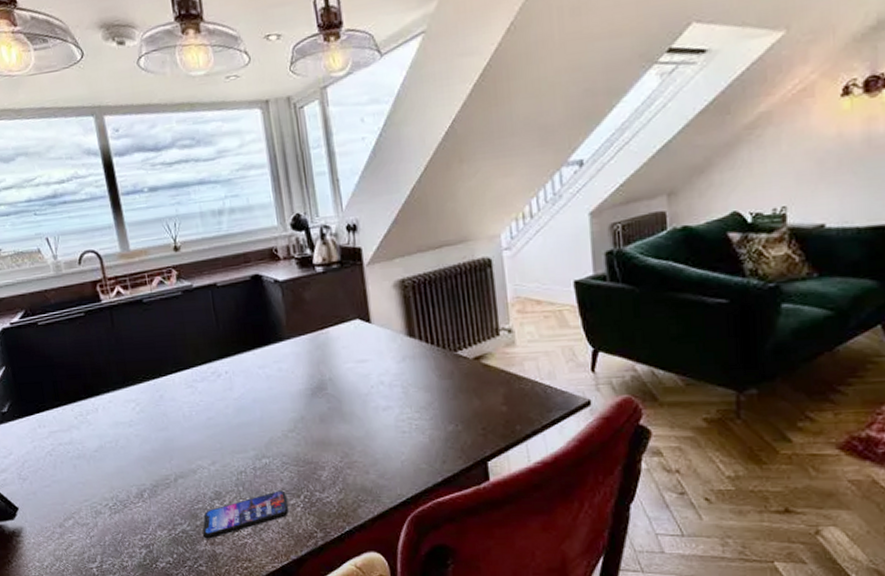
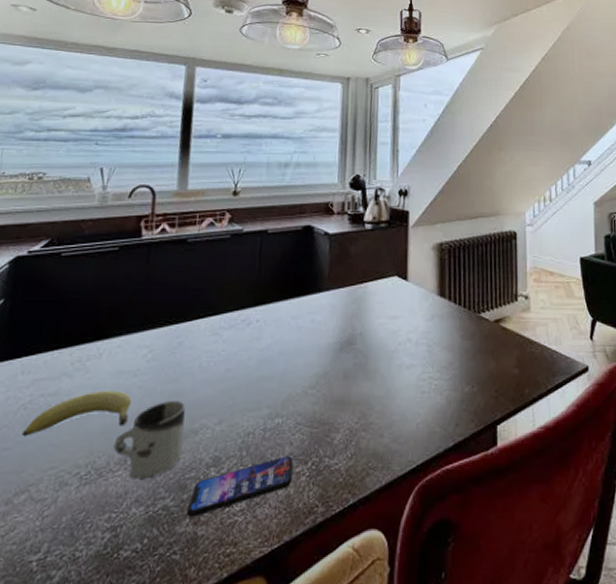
fruit: none [54,439,135,477] -> present [21,391,131,437]
cup: none [128,446,187,510] -> present [113,401,186,480]

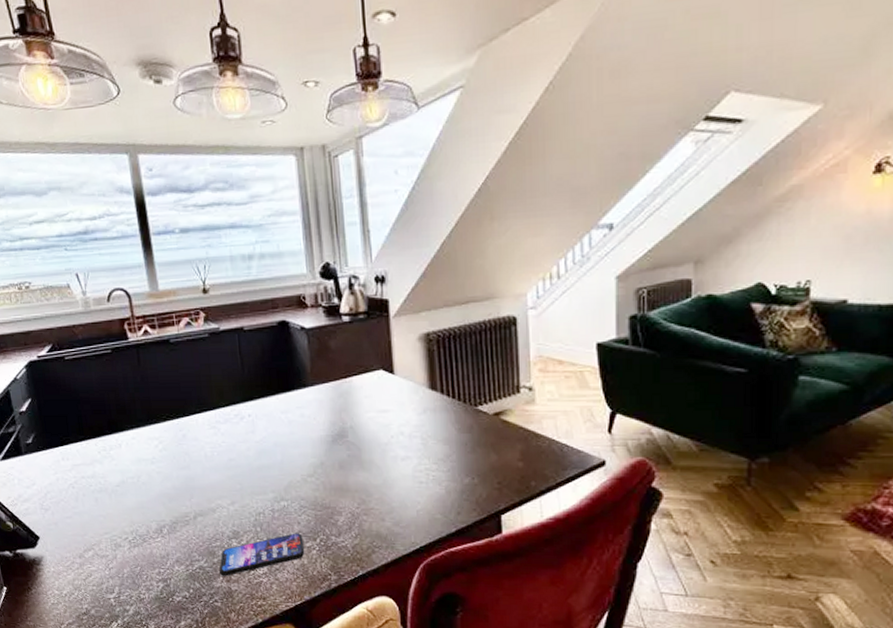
fruit: present [21,391,131,437] -> none [76,475,156,509]
cup: present [113,401,186,480] -> none [149,485,206,546]

